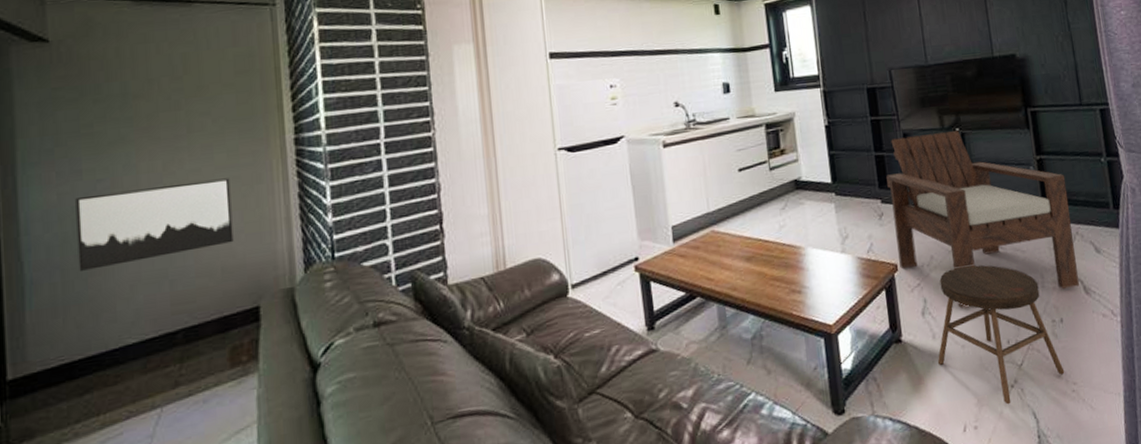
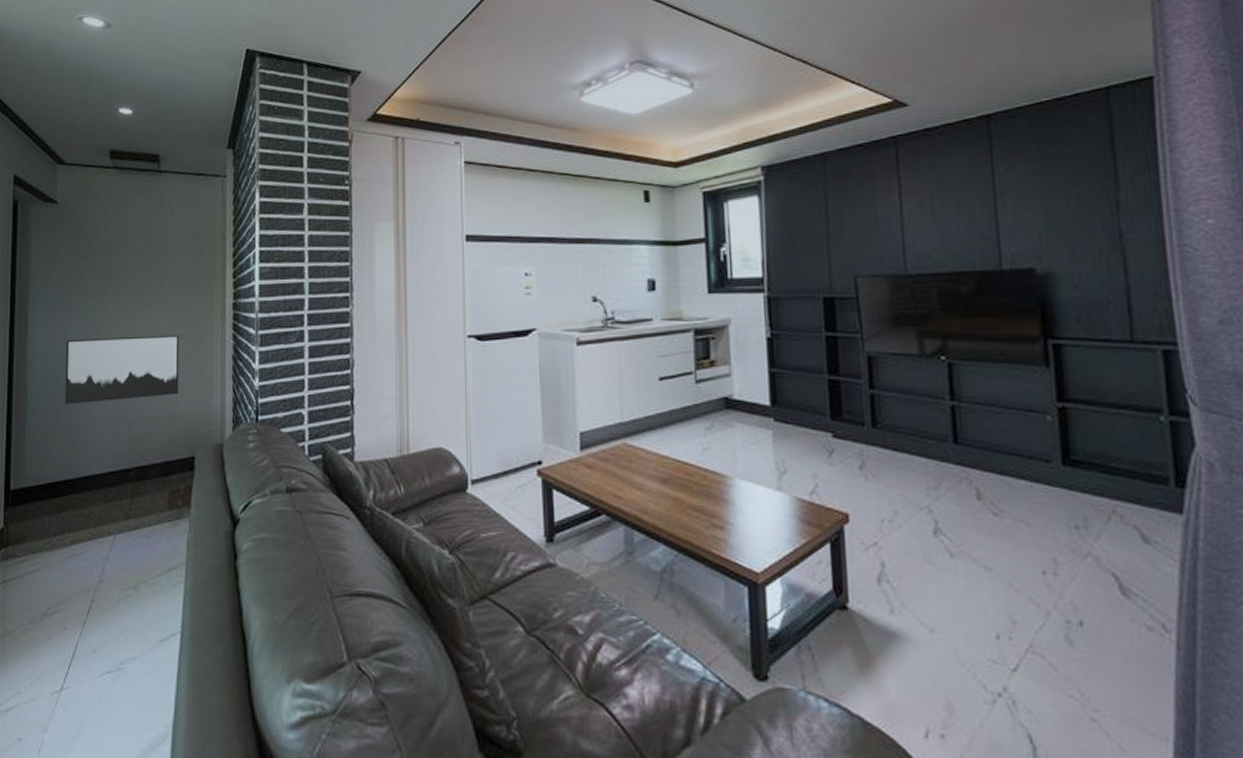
chair: present [886,131,1079,309] -> none [841,360,1112,583]
stool: present [937,265,1065,405] -> none [894,530,1081,717]

